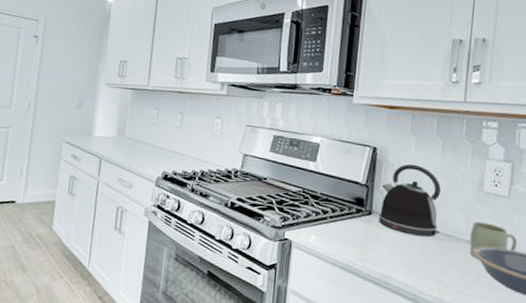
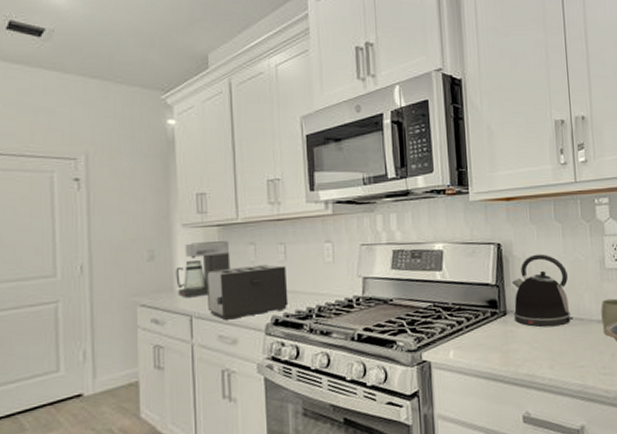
coffee maker: none [94,99,139,145] -> present [175,241,231,298]
toaster: none [114,124,180,168] -> present [206,264,289,320]

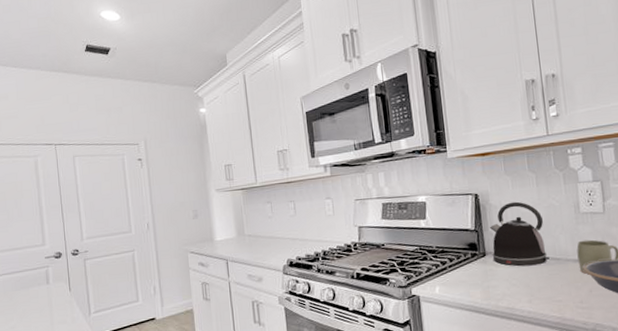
coffee maker: present [175,241,231,298] -> none [213,201,254,246]
toaster: present [206,264,289,320] -> none [235,218,300,263]

